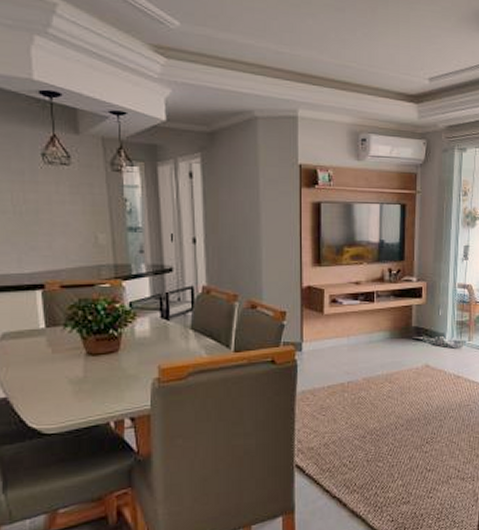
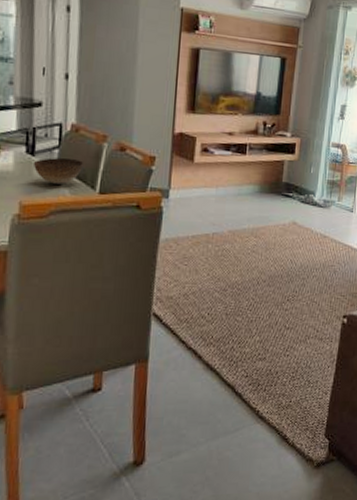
bowl: none [168,321,218,346] -> present [33,158,84,184]

